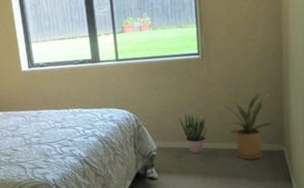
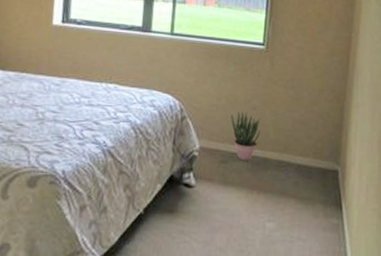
house plant: present [216,90,278,160] -> none [274,98,336,177]

